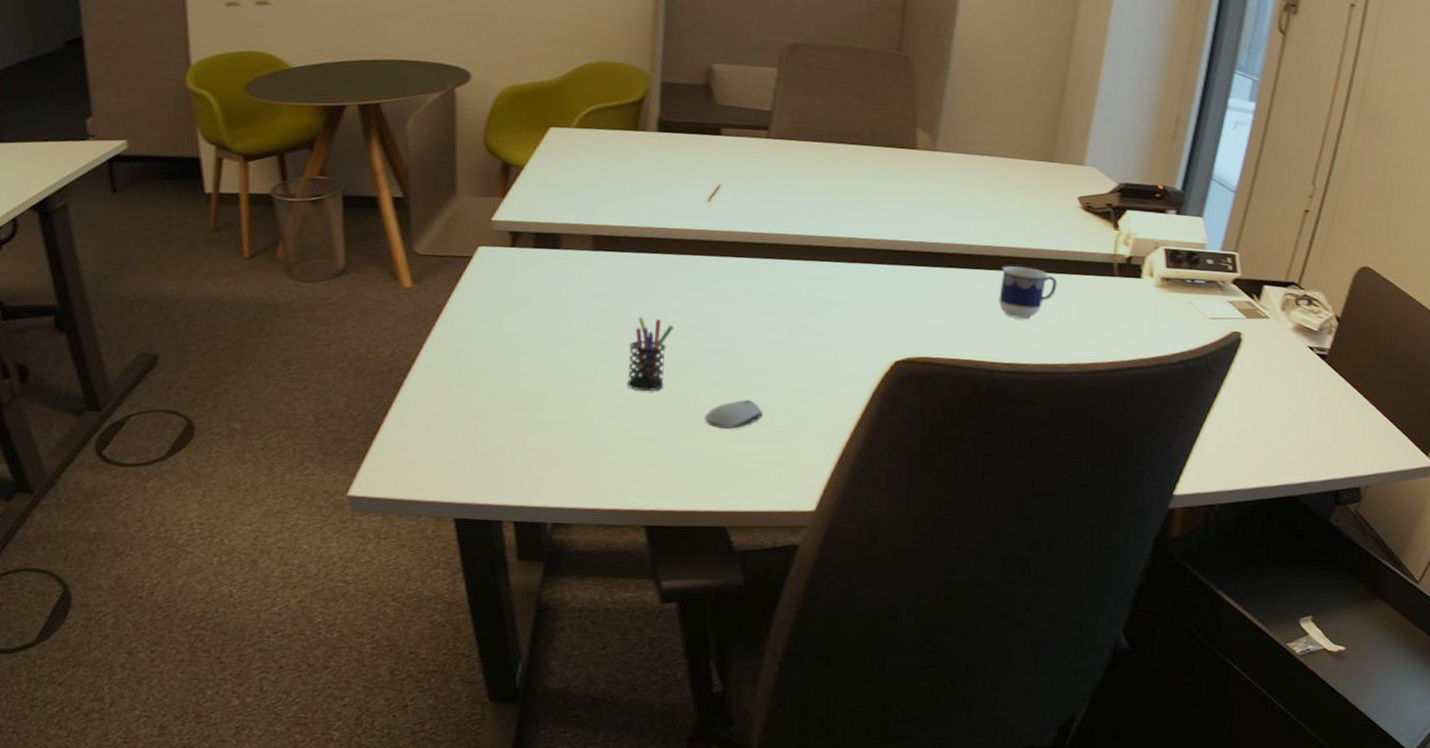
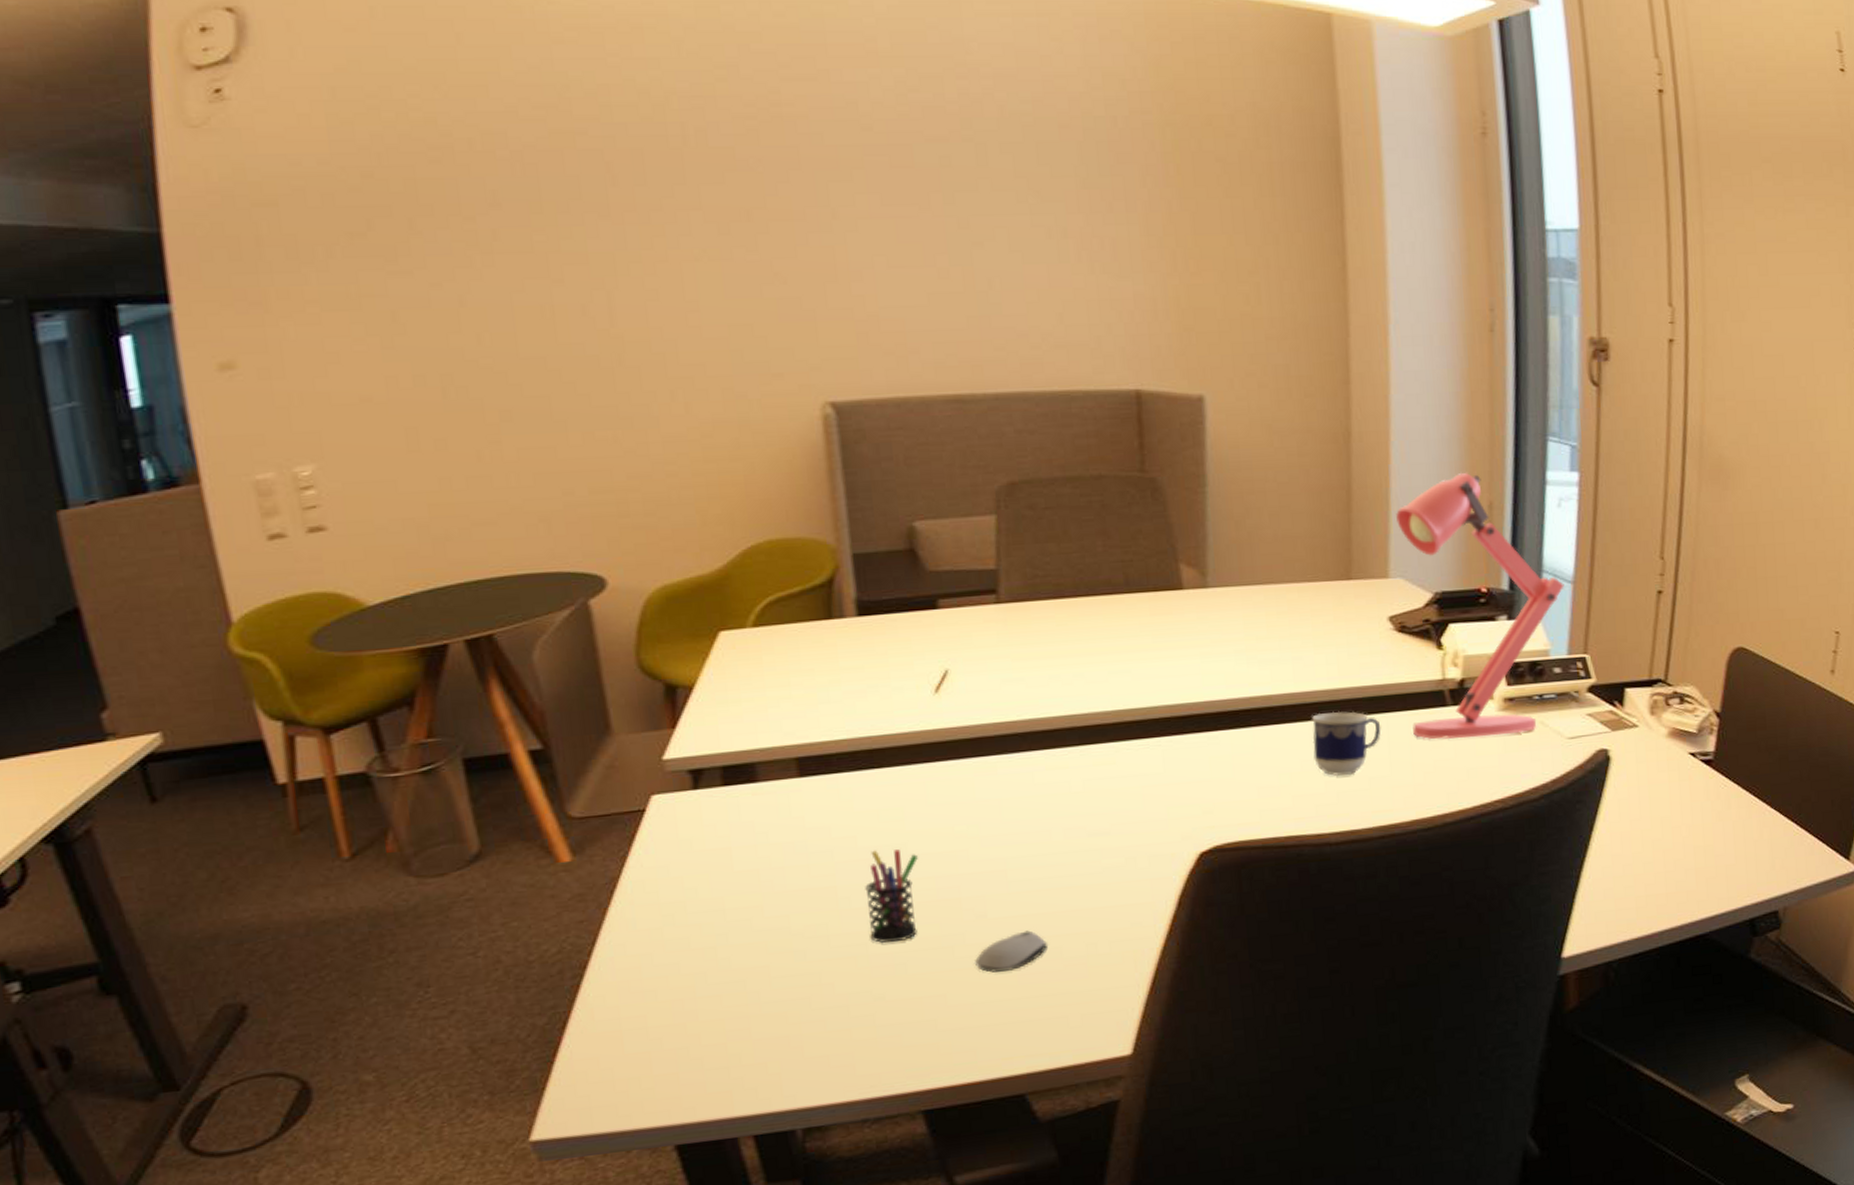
desk lamp: none [1083,88,1228,308] -> present [1396,472,1564,740]

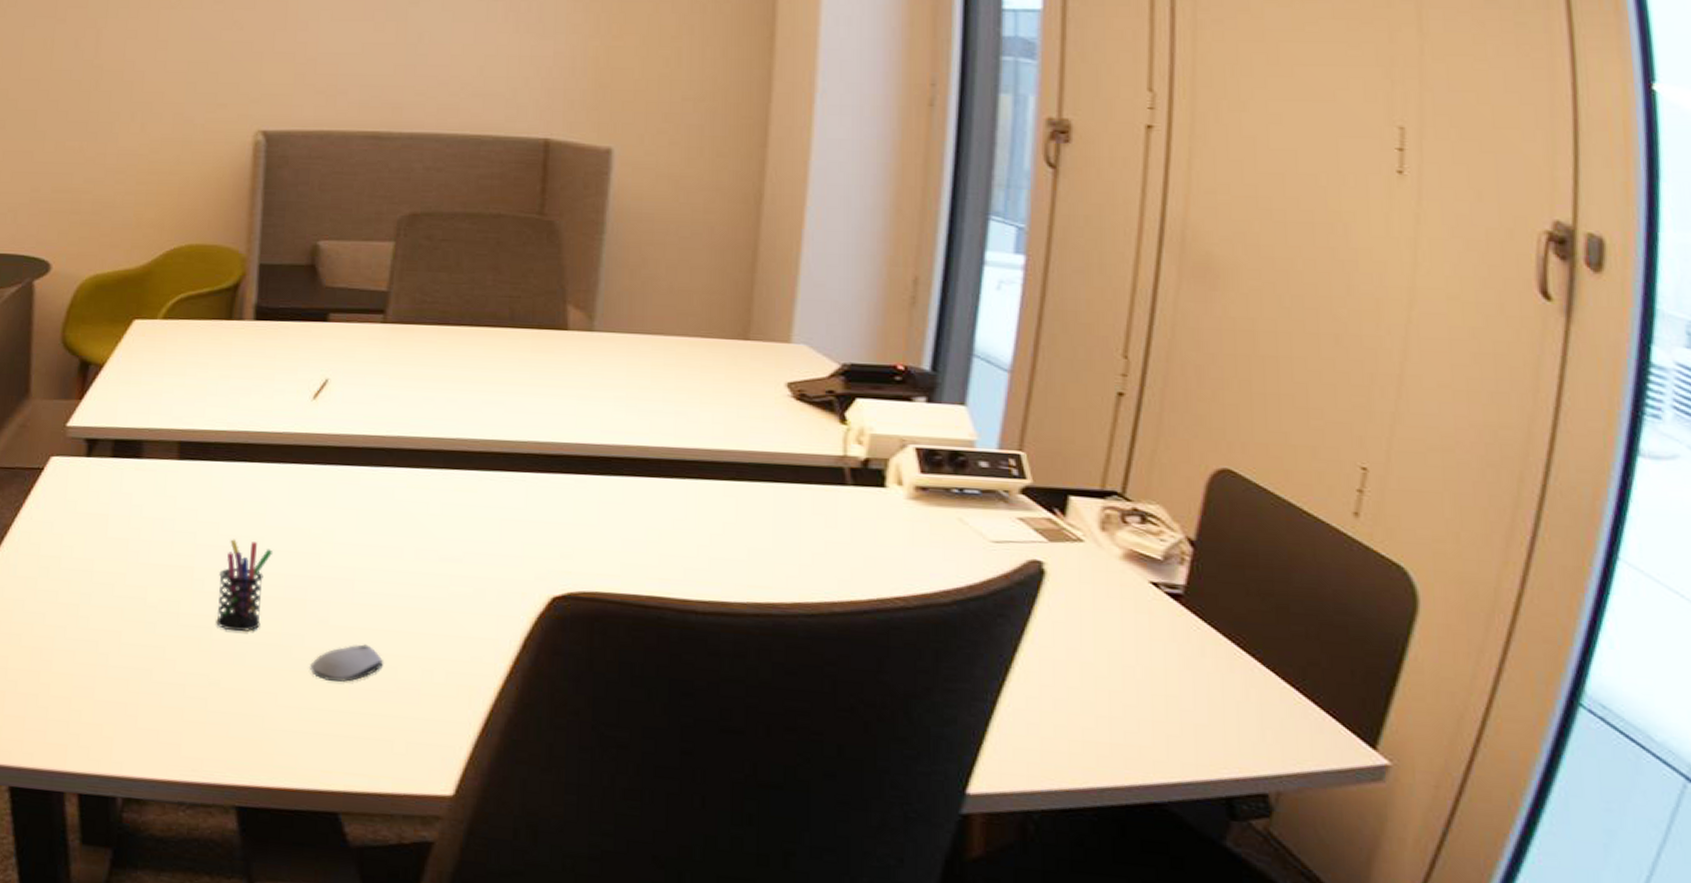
cup: present [1312,711,1381,777] -> none [688,472,767,542]
desk lamp: present [1396,472,1564,740] -> none [804,243,999,528]

